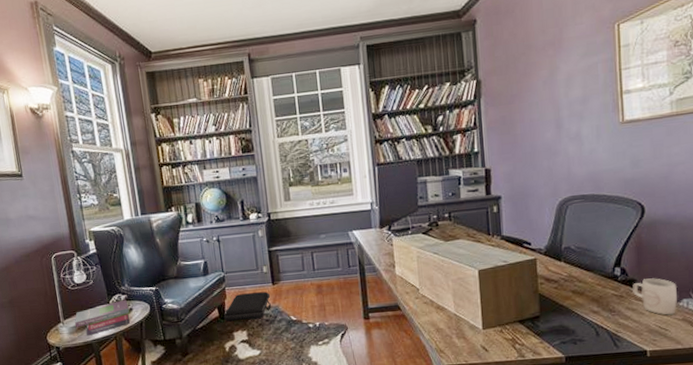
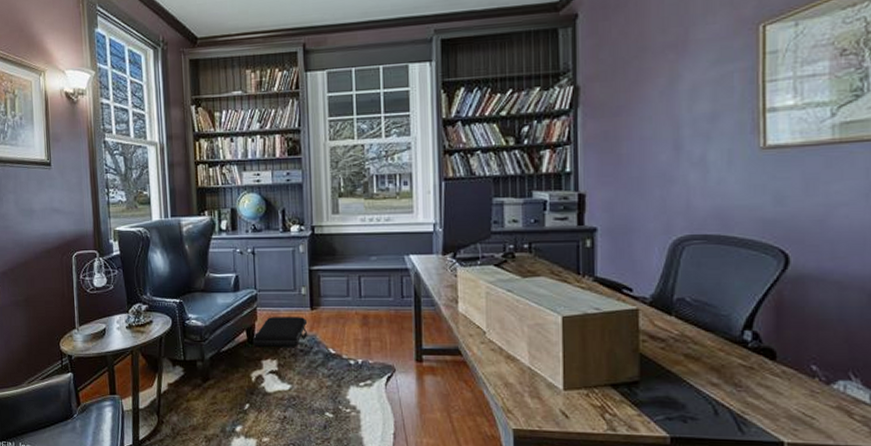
books: present [75,300,131,335] -> none [91,310,150,346]
mug: present [633,278,677,315] -> none [768,349,830,400]

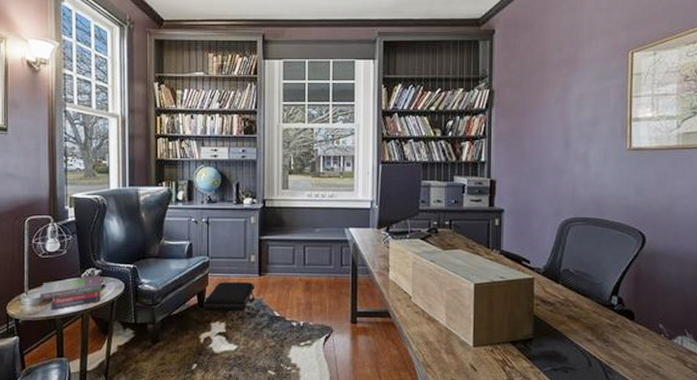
books: none [91,310,150,346] -> present [40,275,103,309]

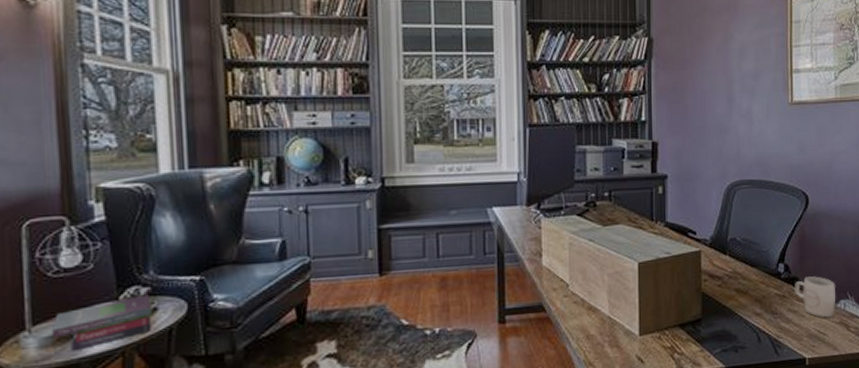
briefcase: present [202,282,254,310] -> none [303,285,375,327]
mug: none [628,311,672,352] -> present [795,276,835,318]

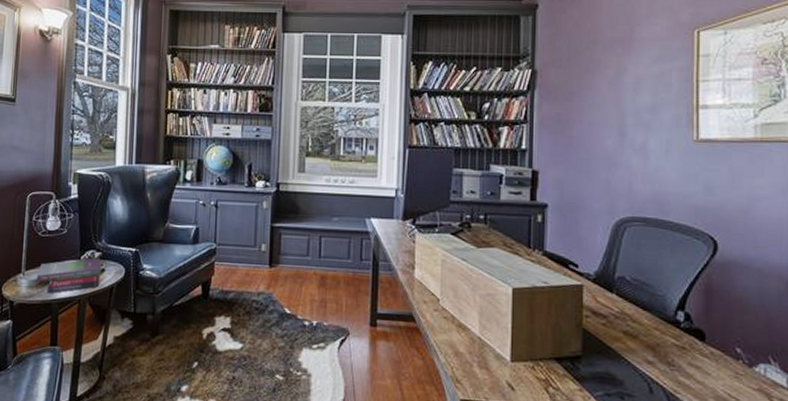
mug: present [795,276,835,318] -> none [698,331,752,382]

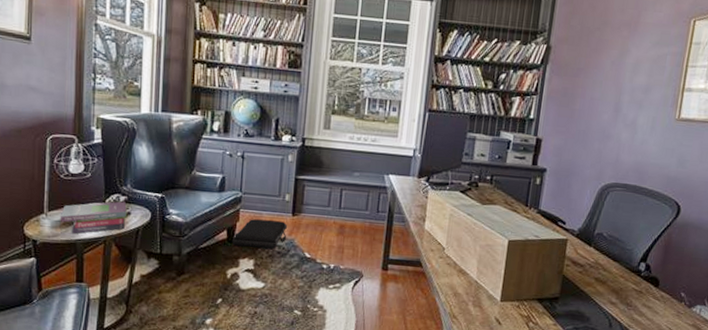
briefcase: none [207,272,264,305] -> present [232,219,287,249]

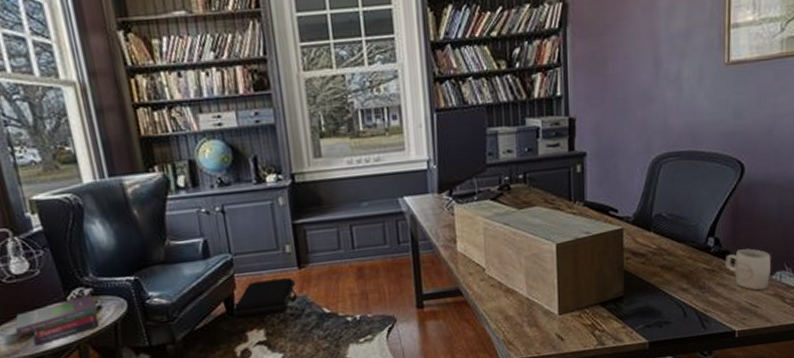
mug: none [652,279,694,319] -> present [725,248,771,291]

